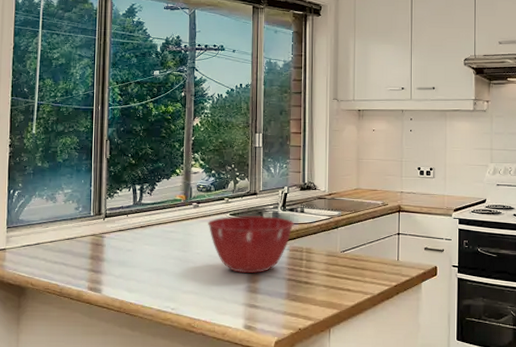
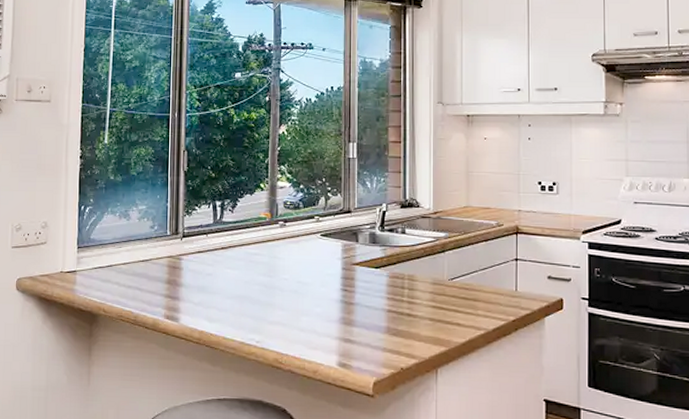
mixing bowl: present [208,216,294,274] -> none [296,236,394,303]

